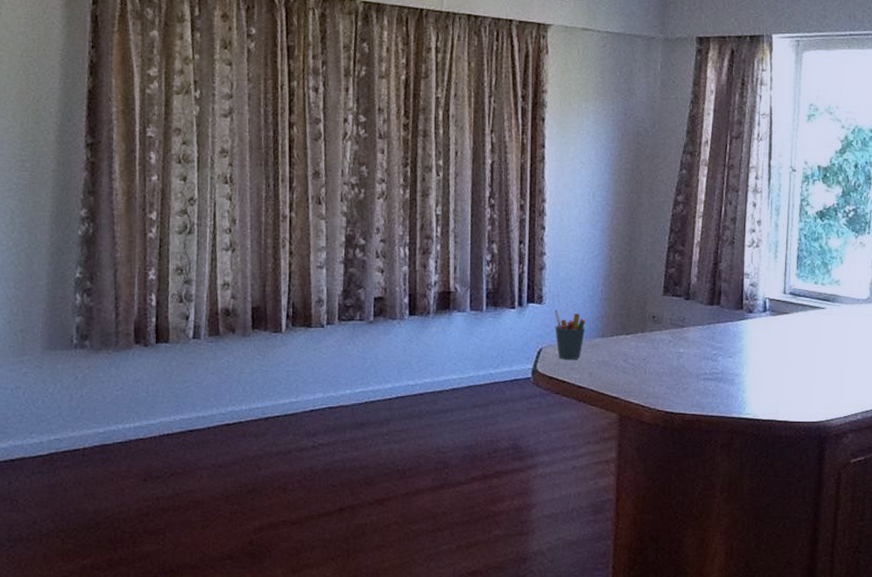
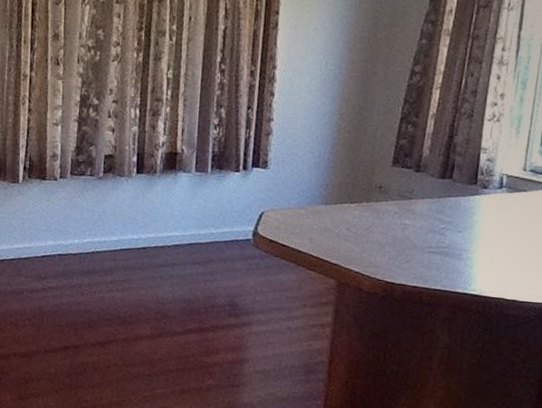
pen holder: present [555,310,586,359] -> none [278,175,310,225]

